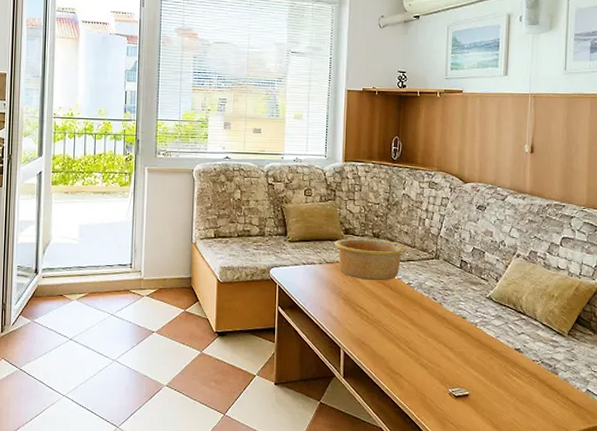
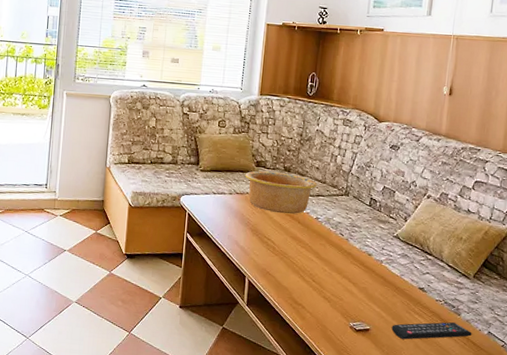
remote control: none [491,382,571,403] -> present [391,322,472,340]

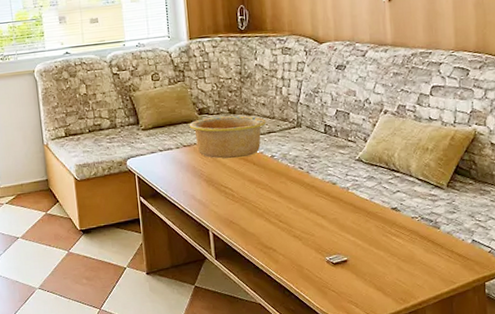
remote control: present [391,322,472,340] -> none [370,237,456,264]

